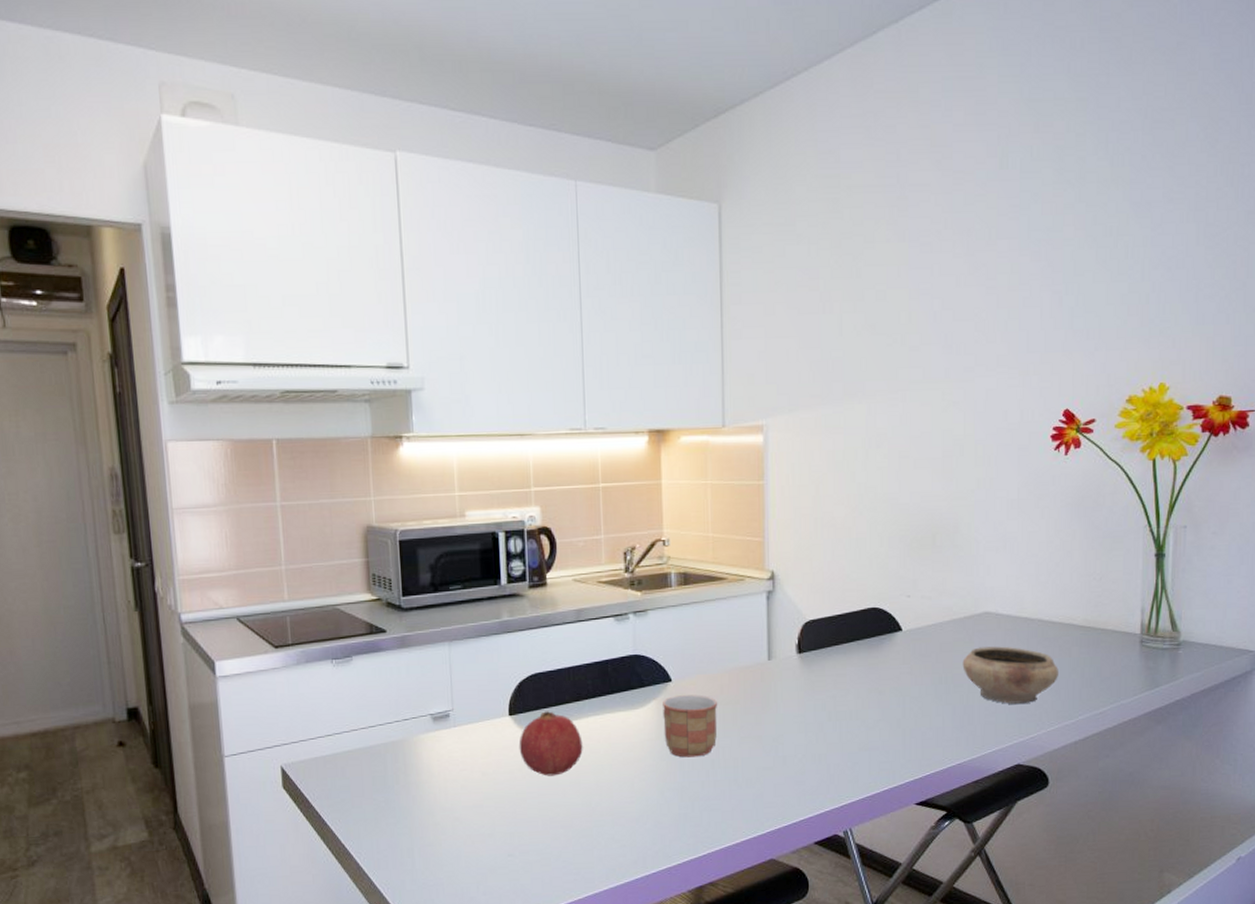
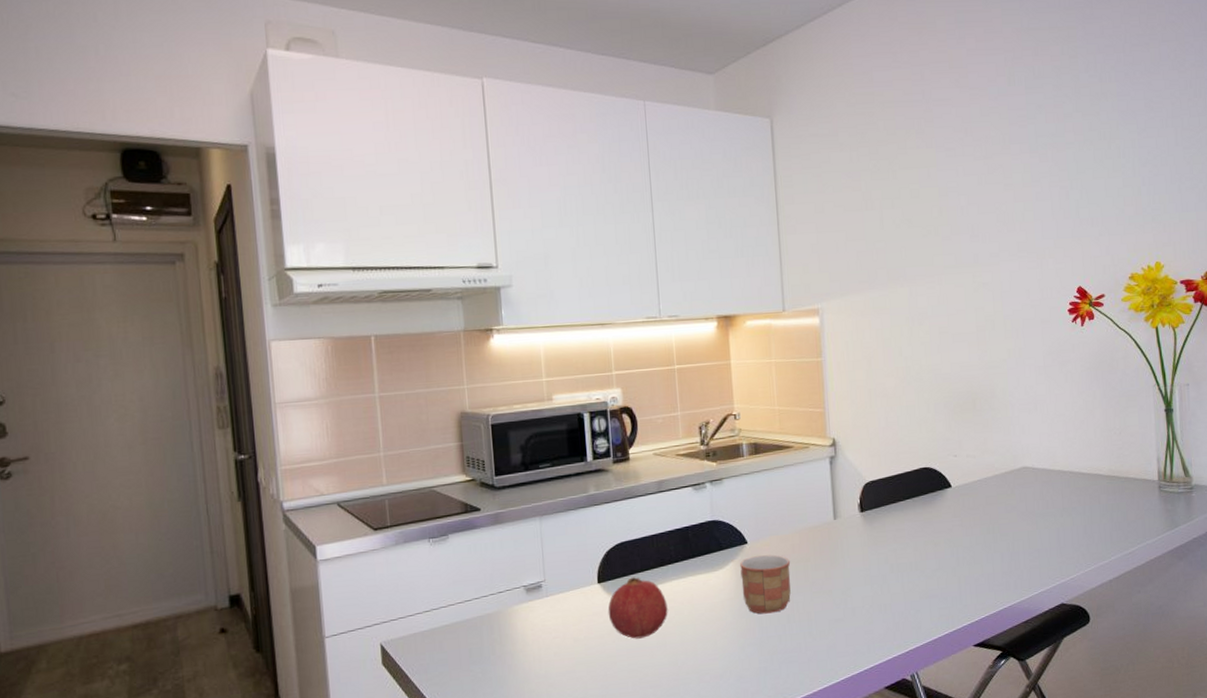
ceramic bowl: present [962,646,1058,704] -> none [1006,497,1091,549]

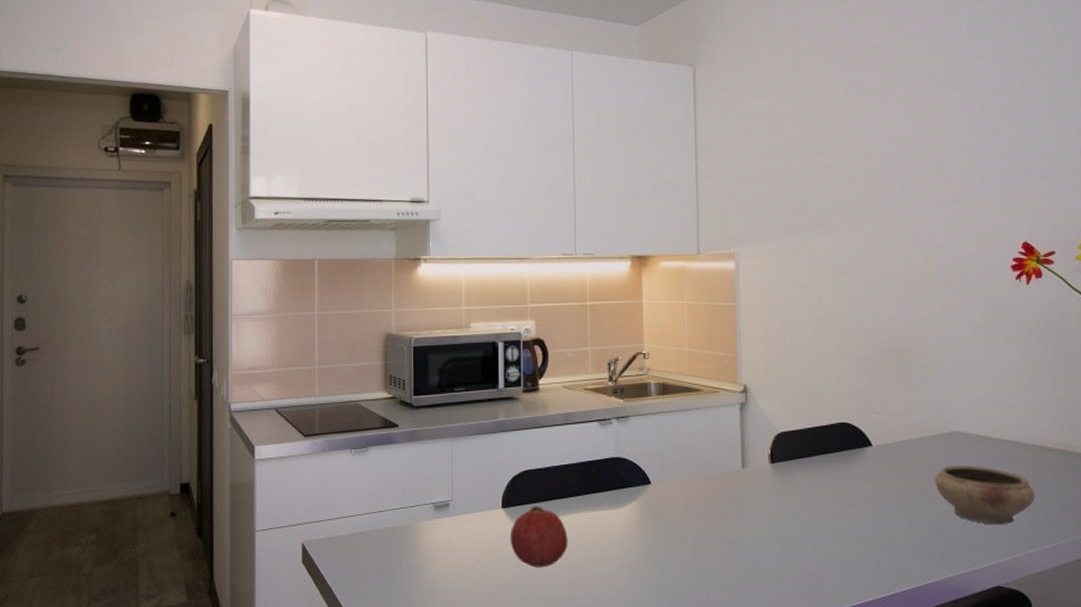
mug: present [740,555,791,614] -> none [642,498,695,558]
ceramic bowl: none [1006,497,1091,549] -> present [934,465,1035,524]

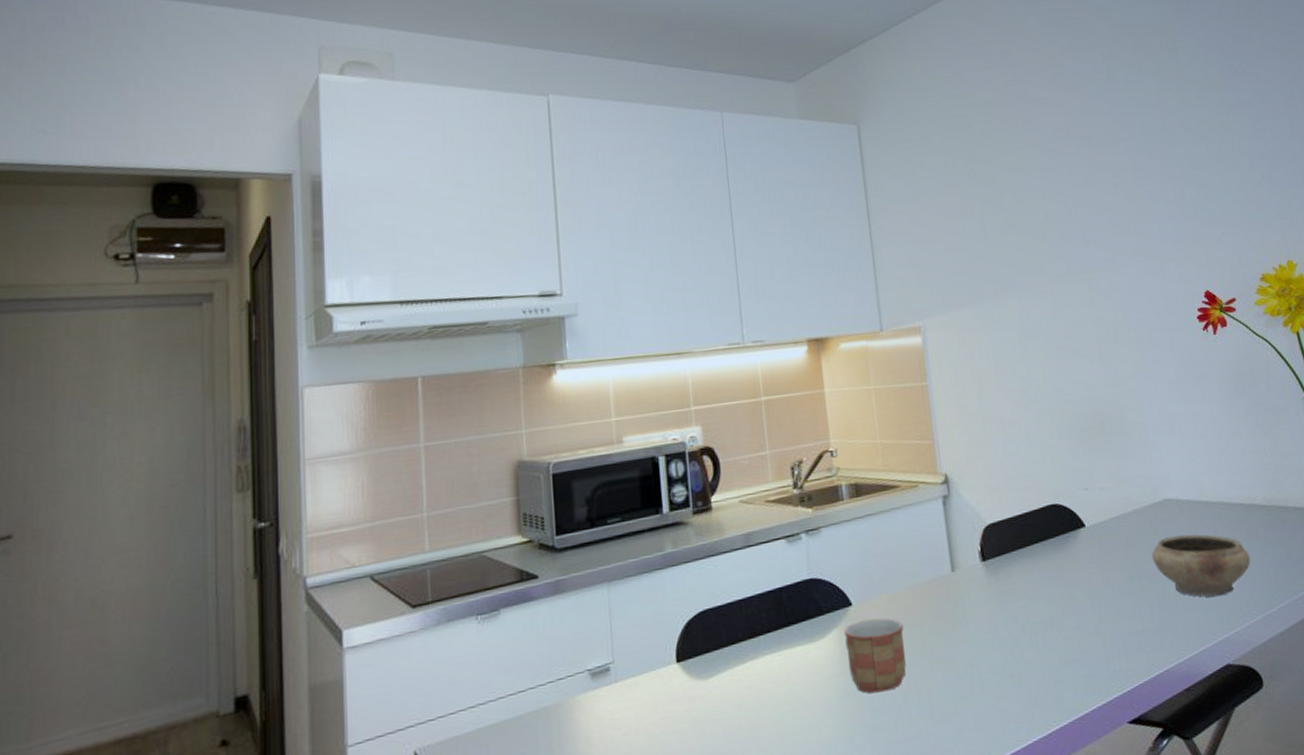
fruit: present [510,506,568,568] -> none [688,653,761,732]
mug: none [642,498,695,558] -> present [844,618,906,694]

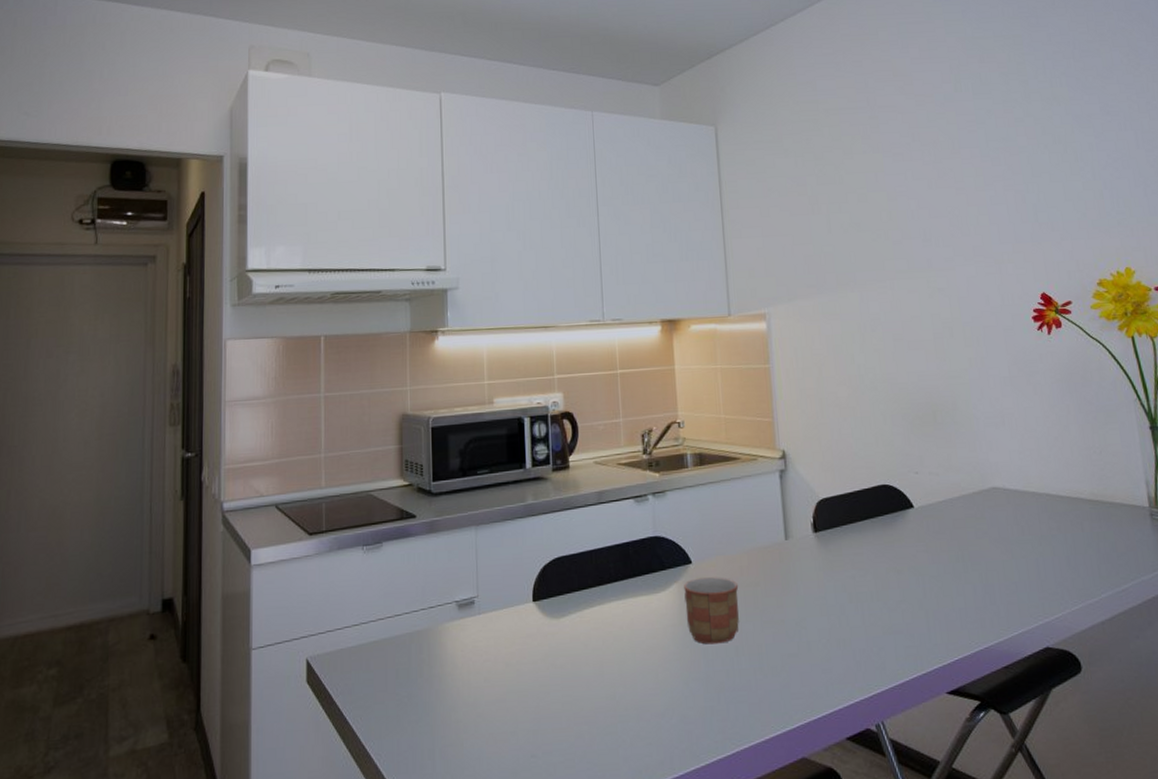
ceramic bowl: present [1151,534,1251,597] -> none [976,522,1075,582]

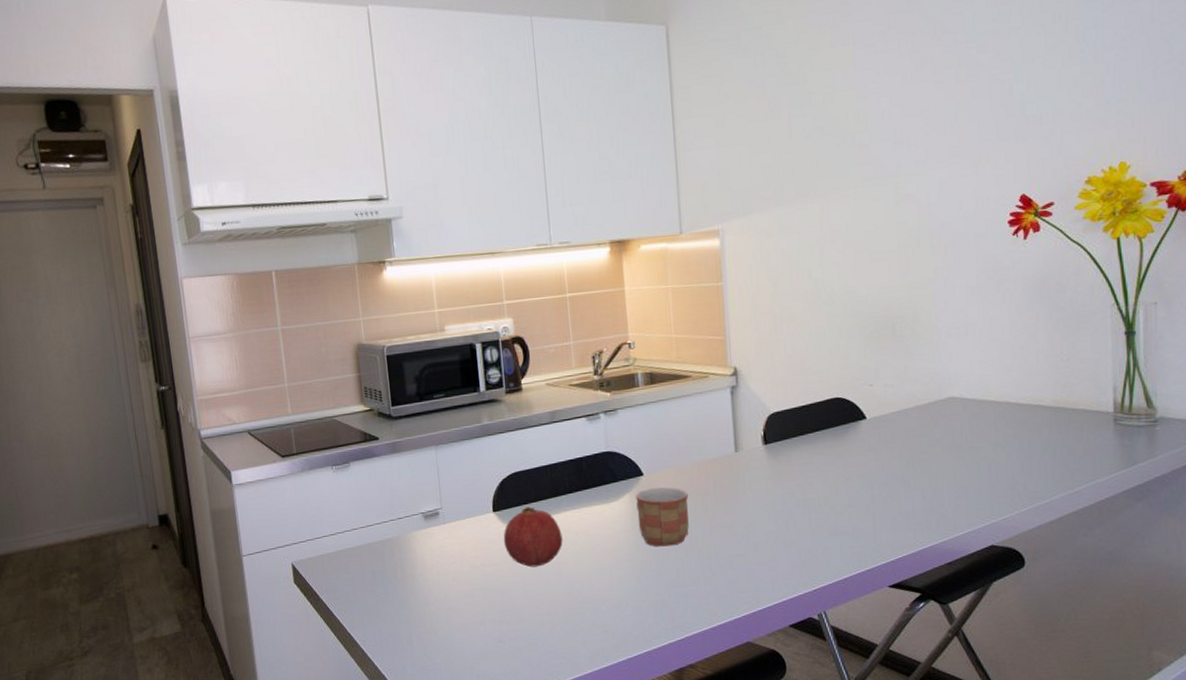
fruit: none [542,596,606,667] -> present [503,507,563,567]

